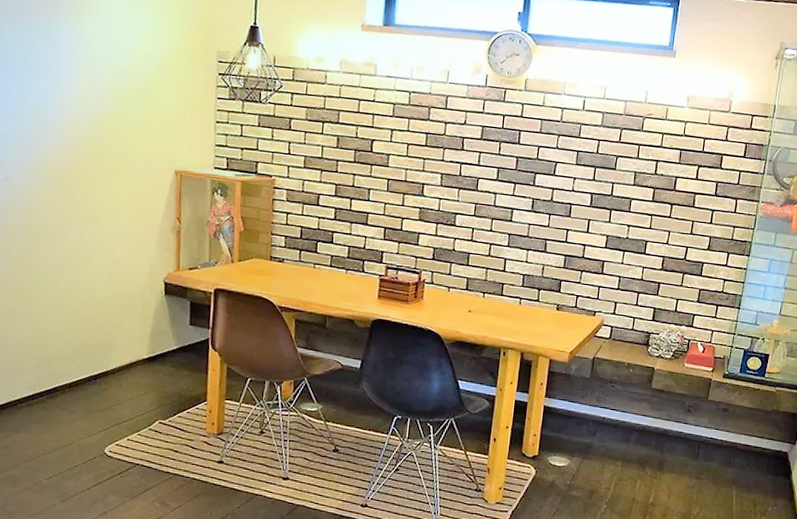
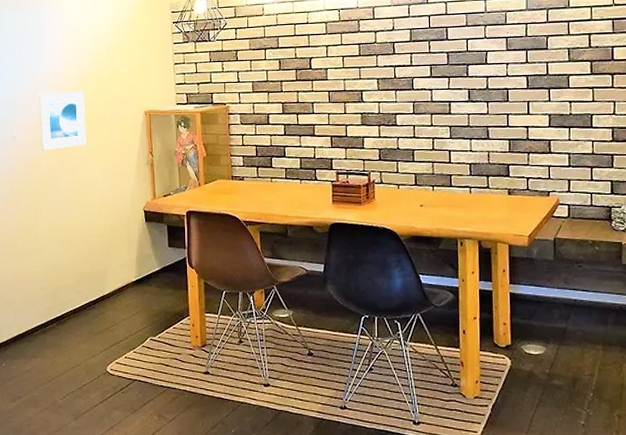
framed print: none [41,130,102,200] -> present [38,91,86,150]

